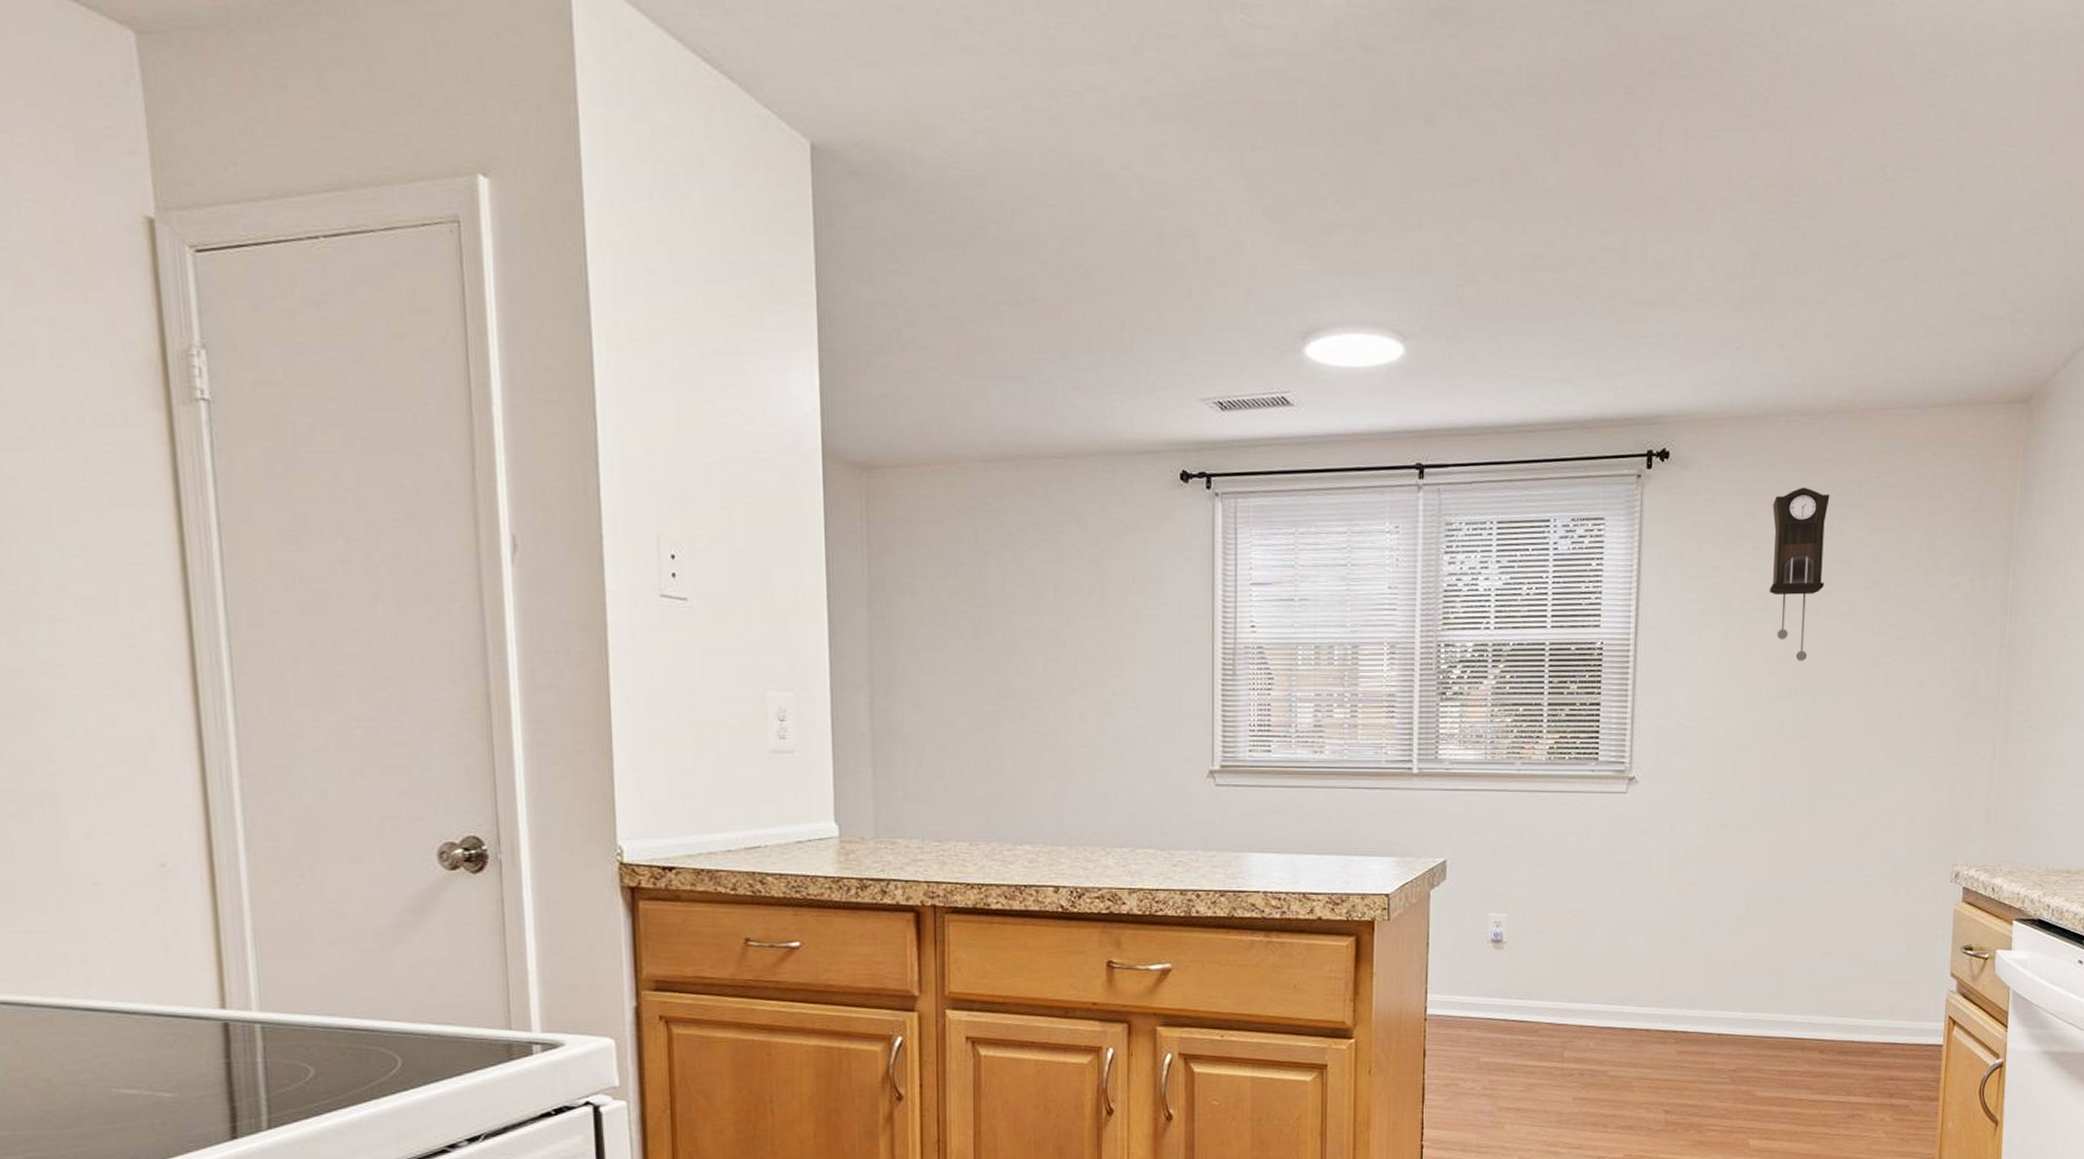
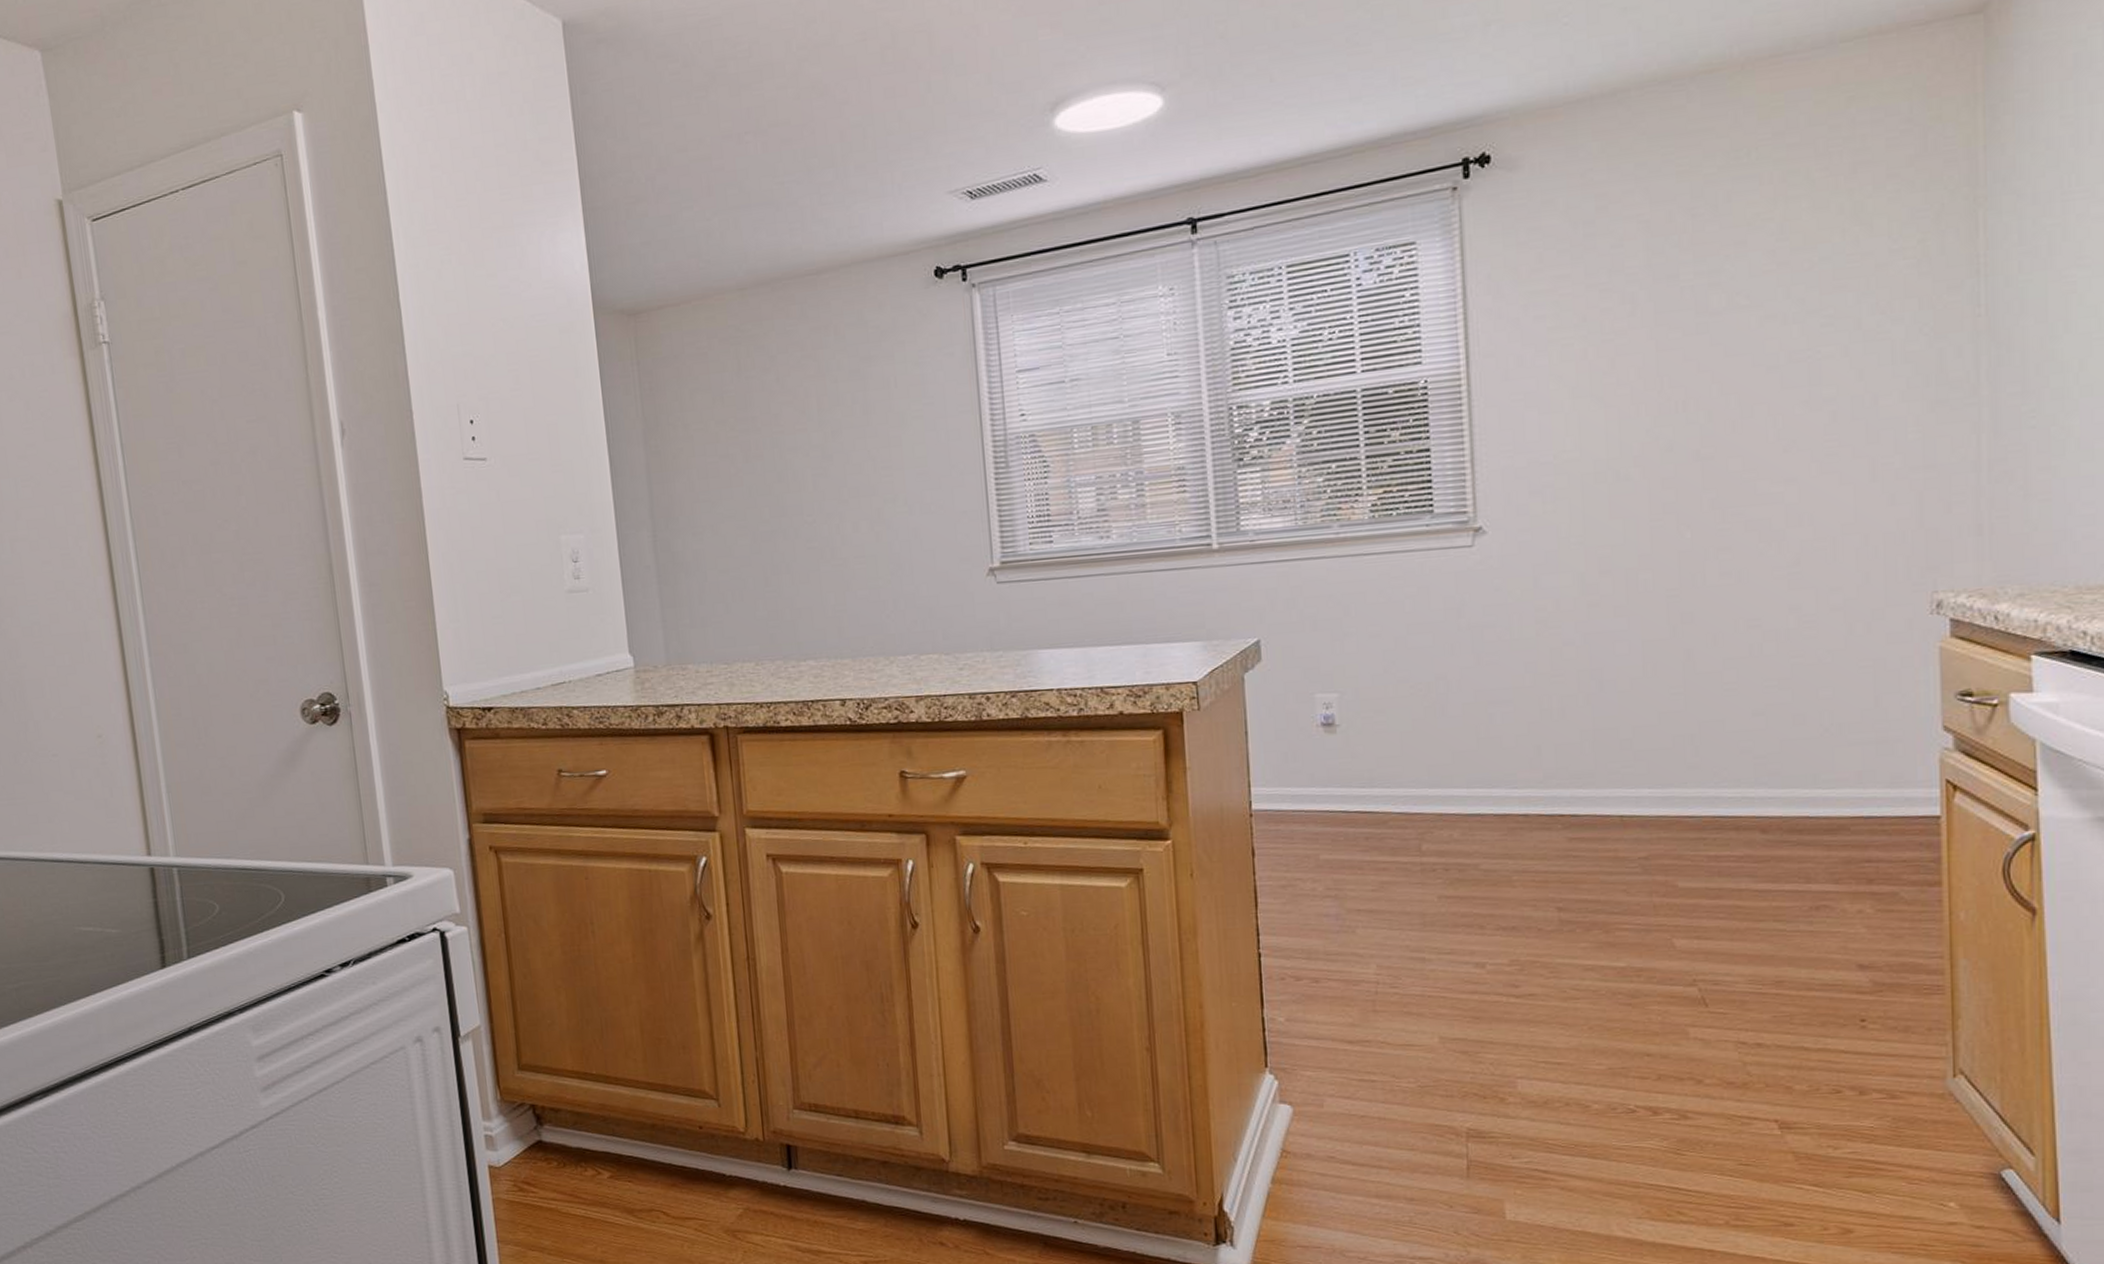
pendulum clock: present [1769,487,1830,661] -> none [1632,166,1711,370]

